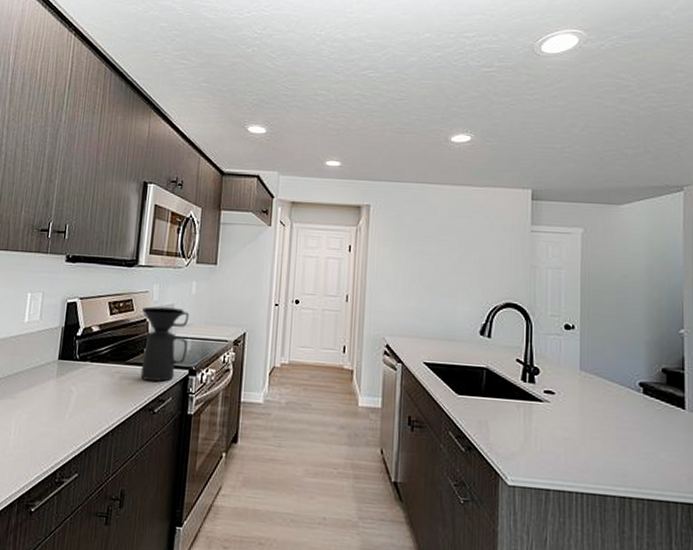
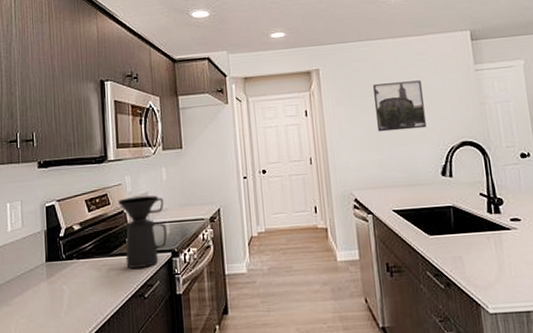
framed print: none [420,230,473,283] -> present [372,80,426,132]

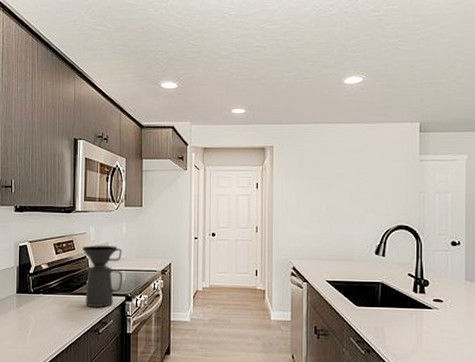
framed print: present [372,80,426,132] -> none [320,165,367,210]

